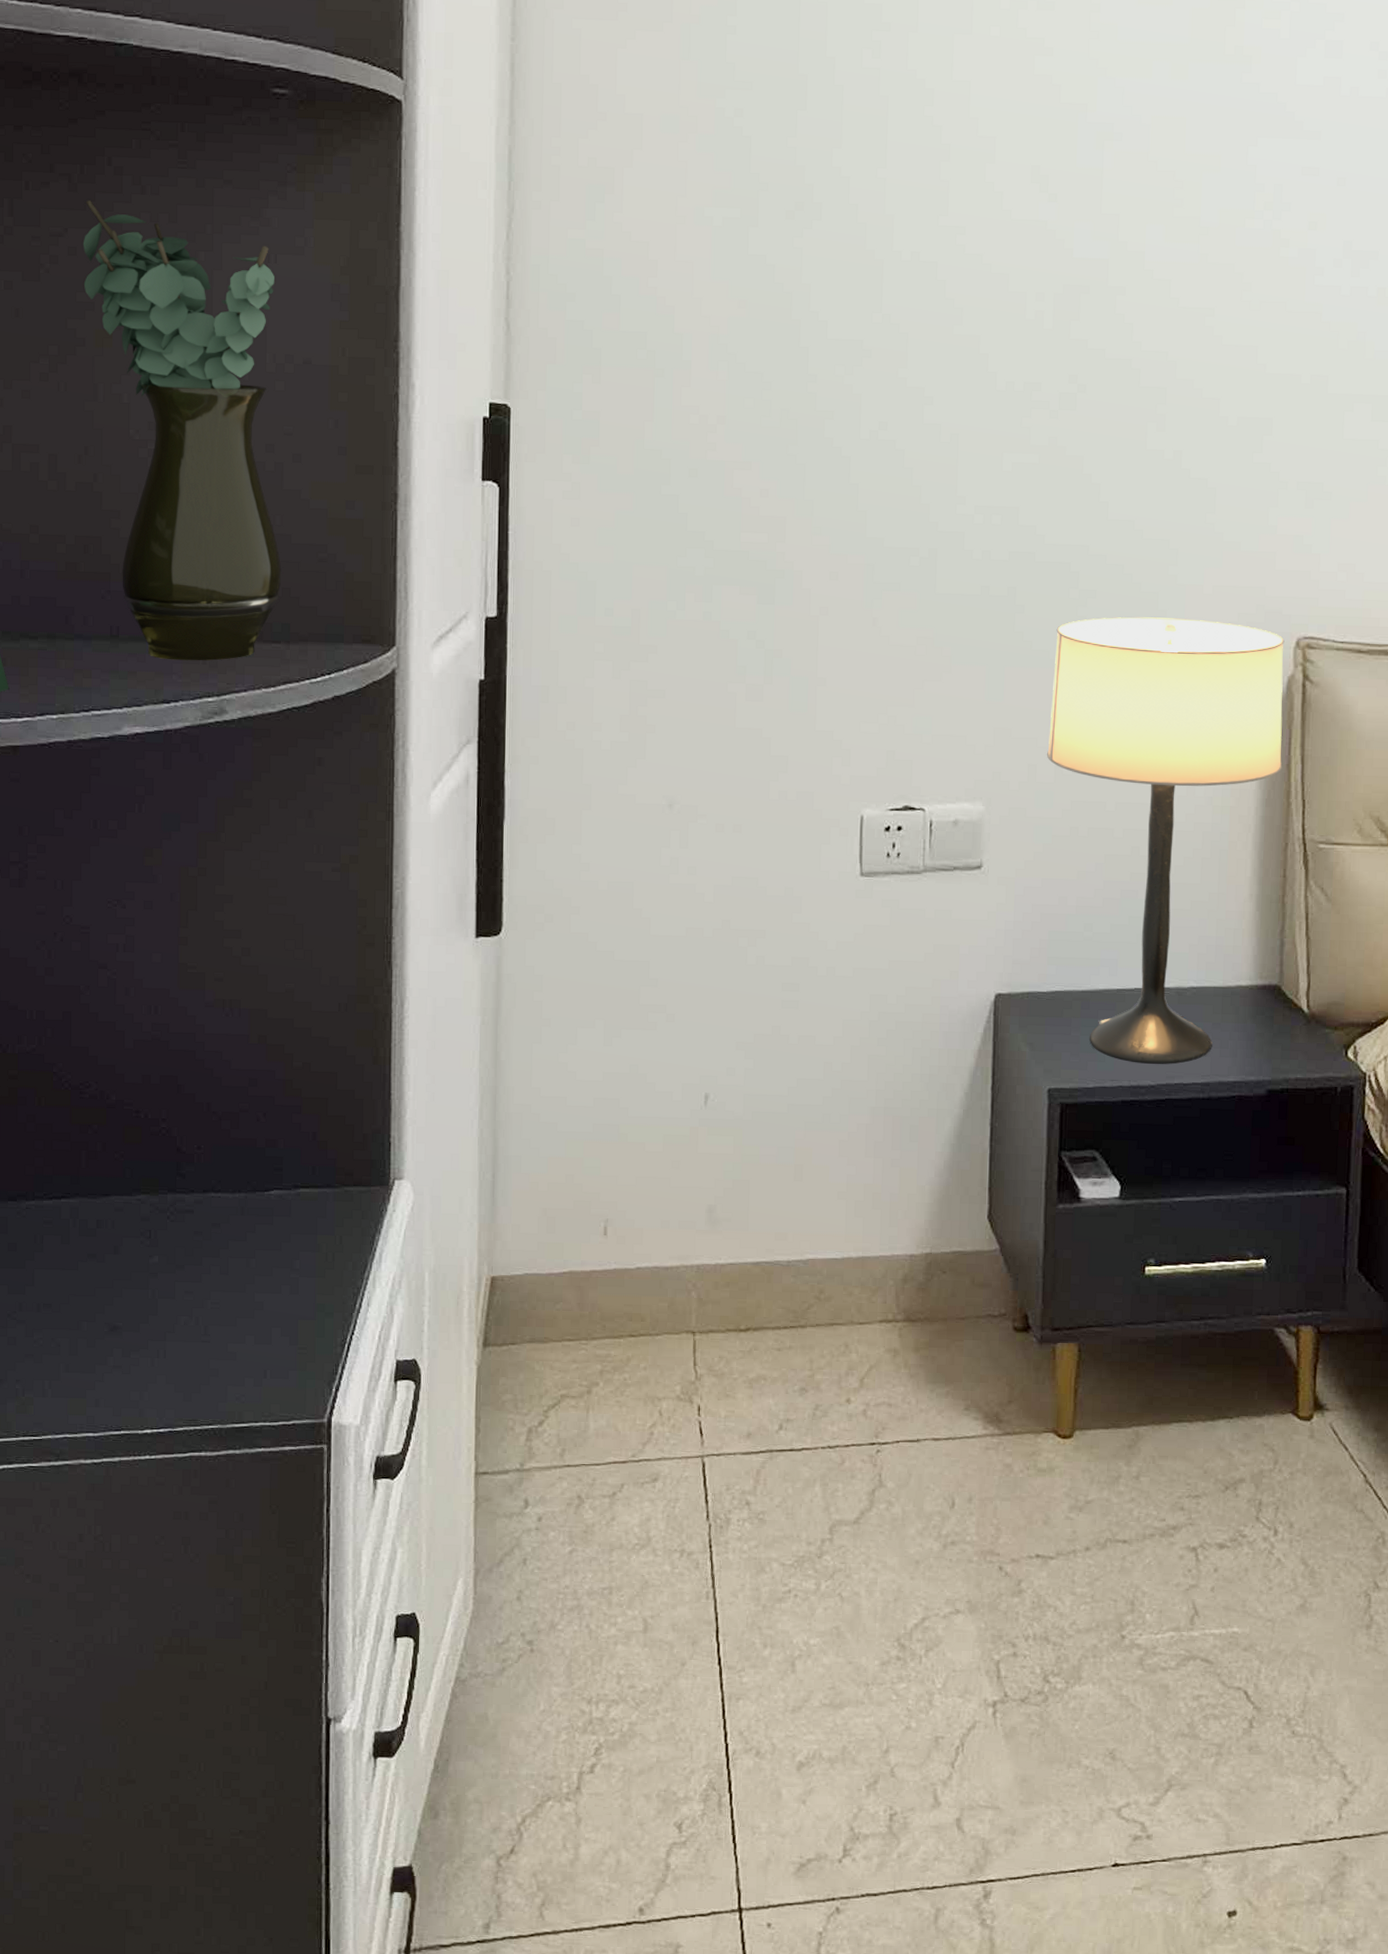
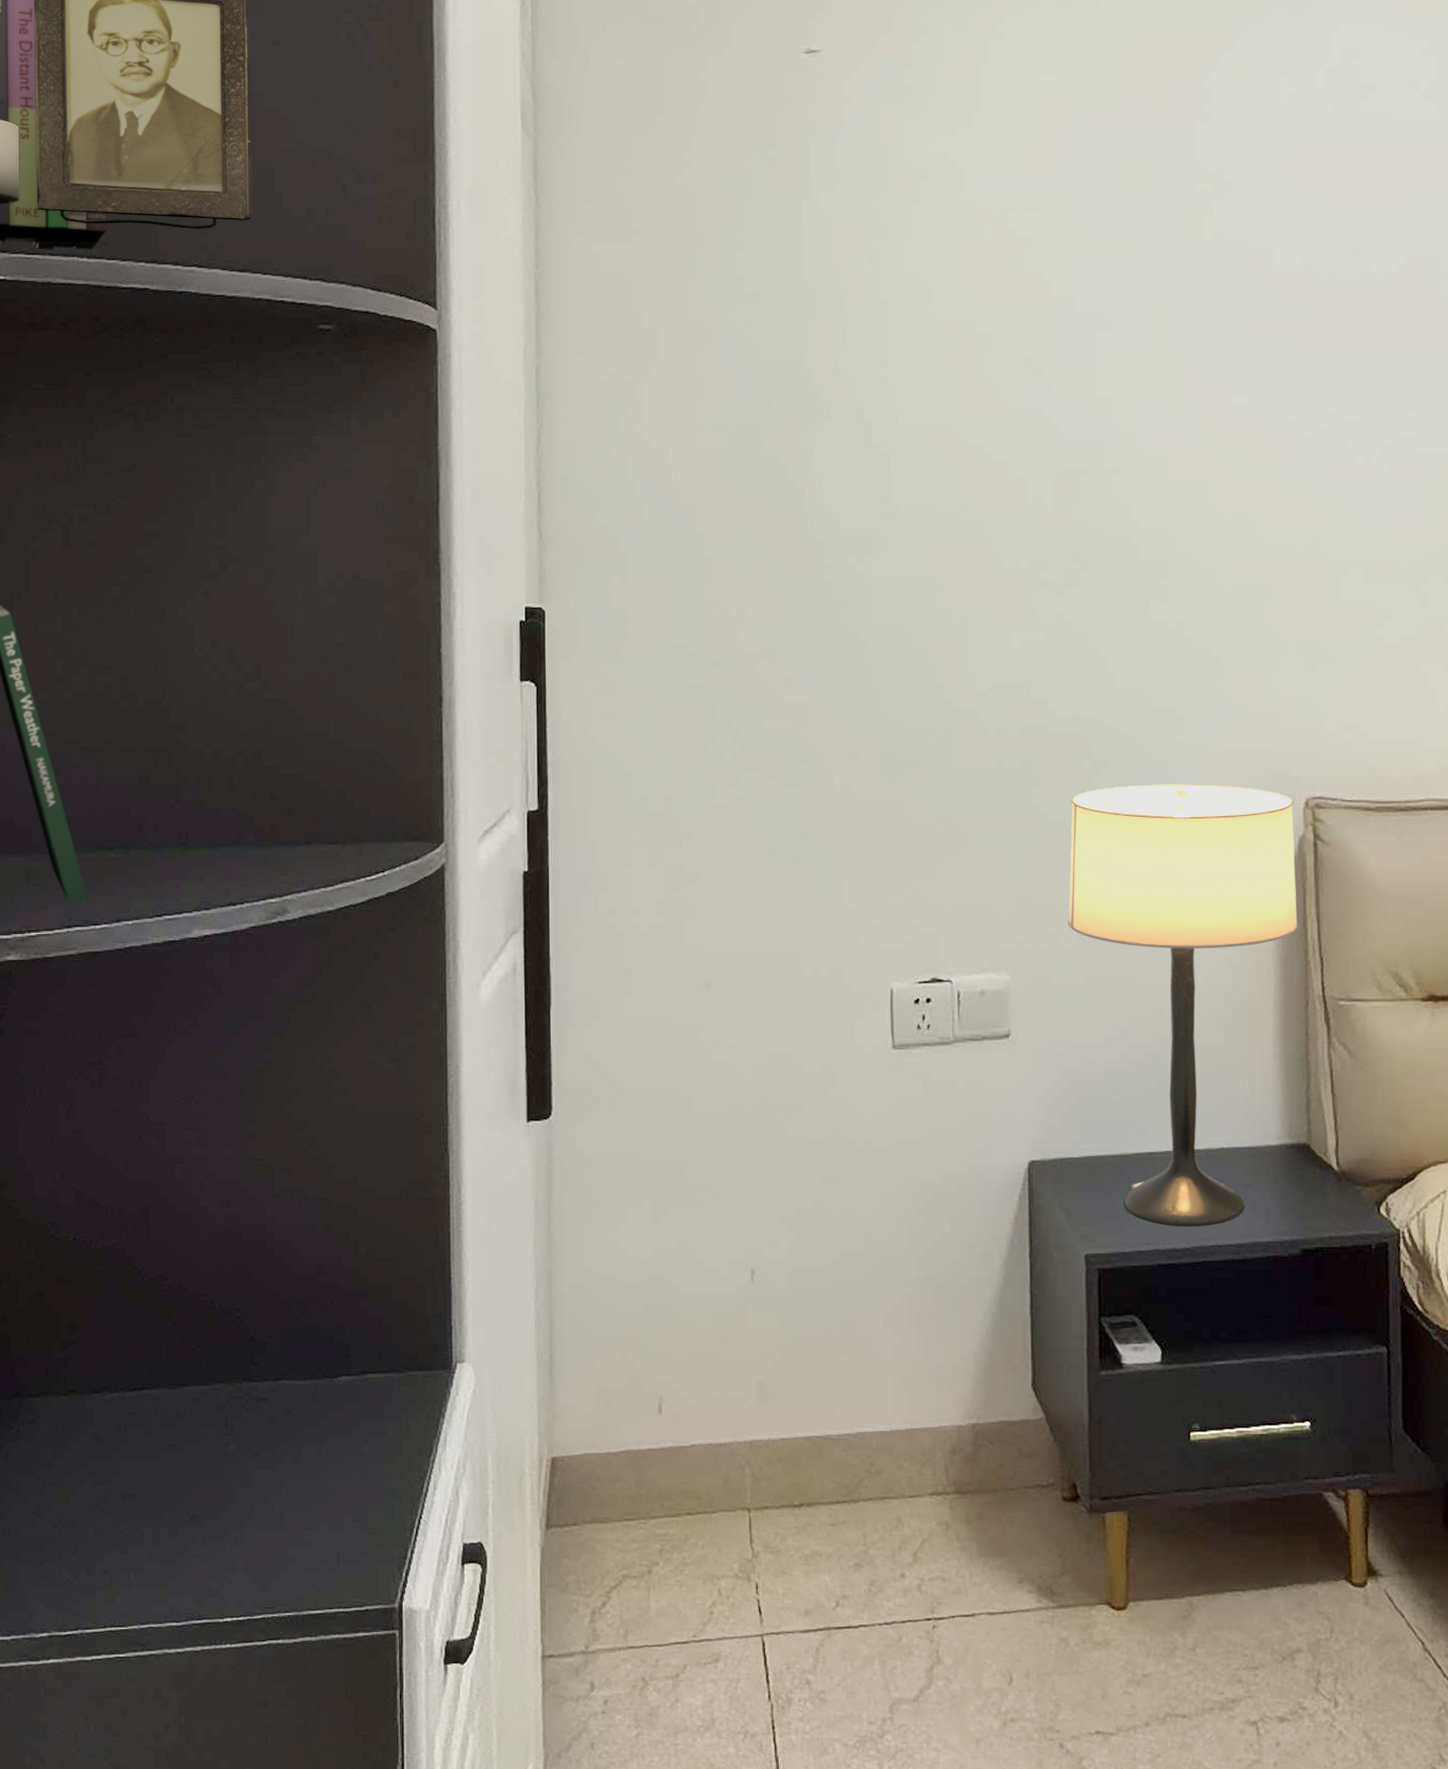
vase: present [82,199,282,661] -> none [149,436,337,864]

